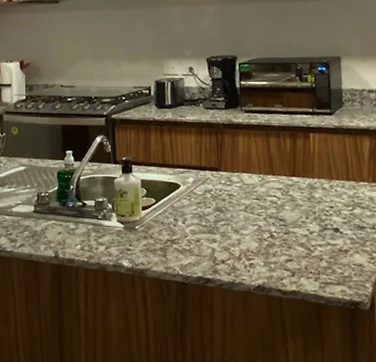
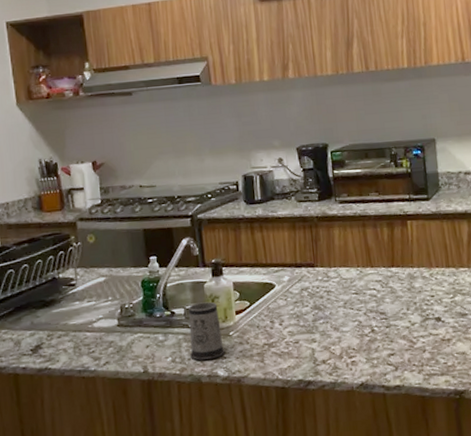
mug: none [98,196,131,250] -> present [188,301,226,360]

